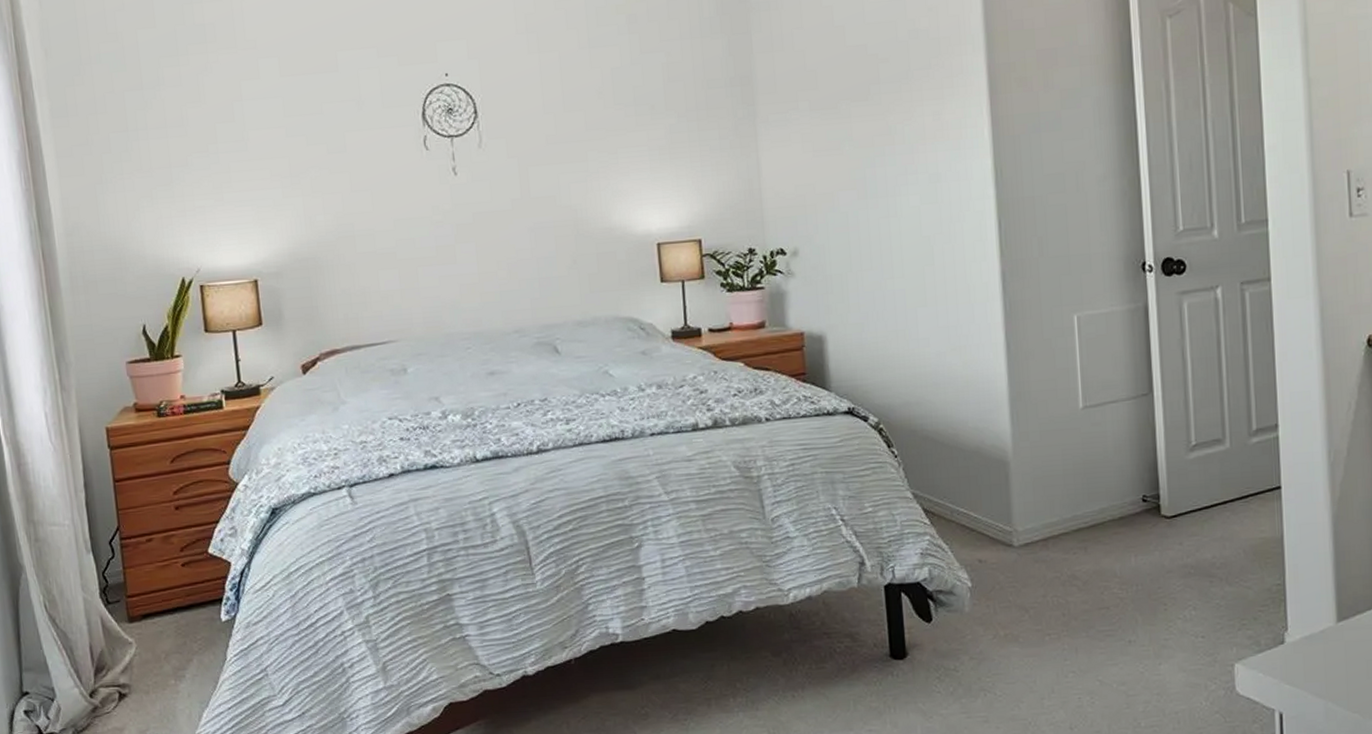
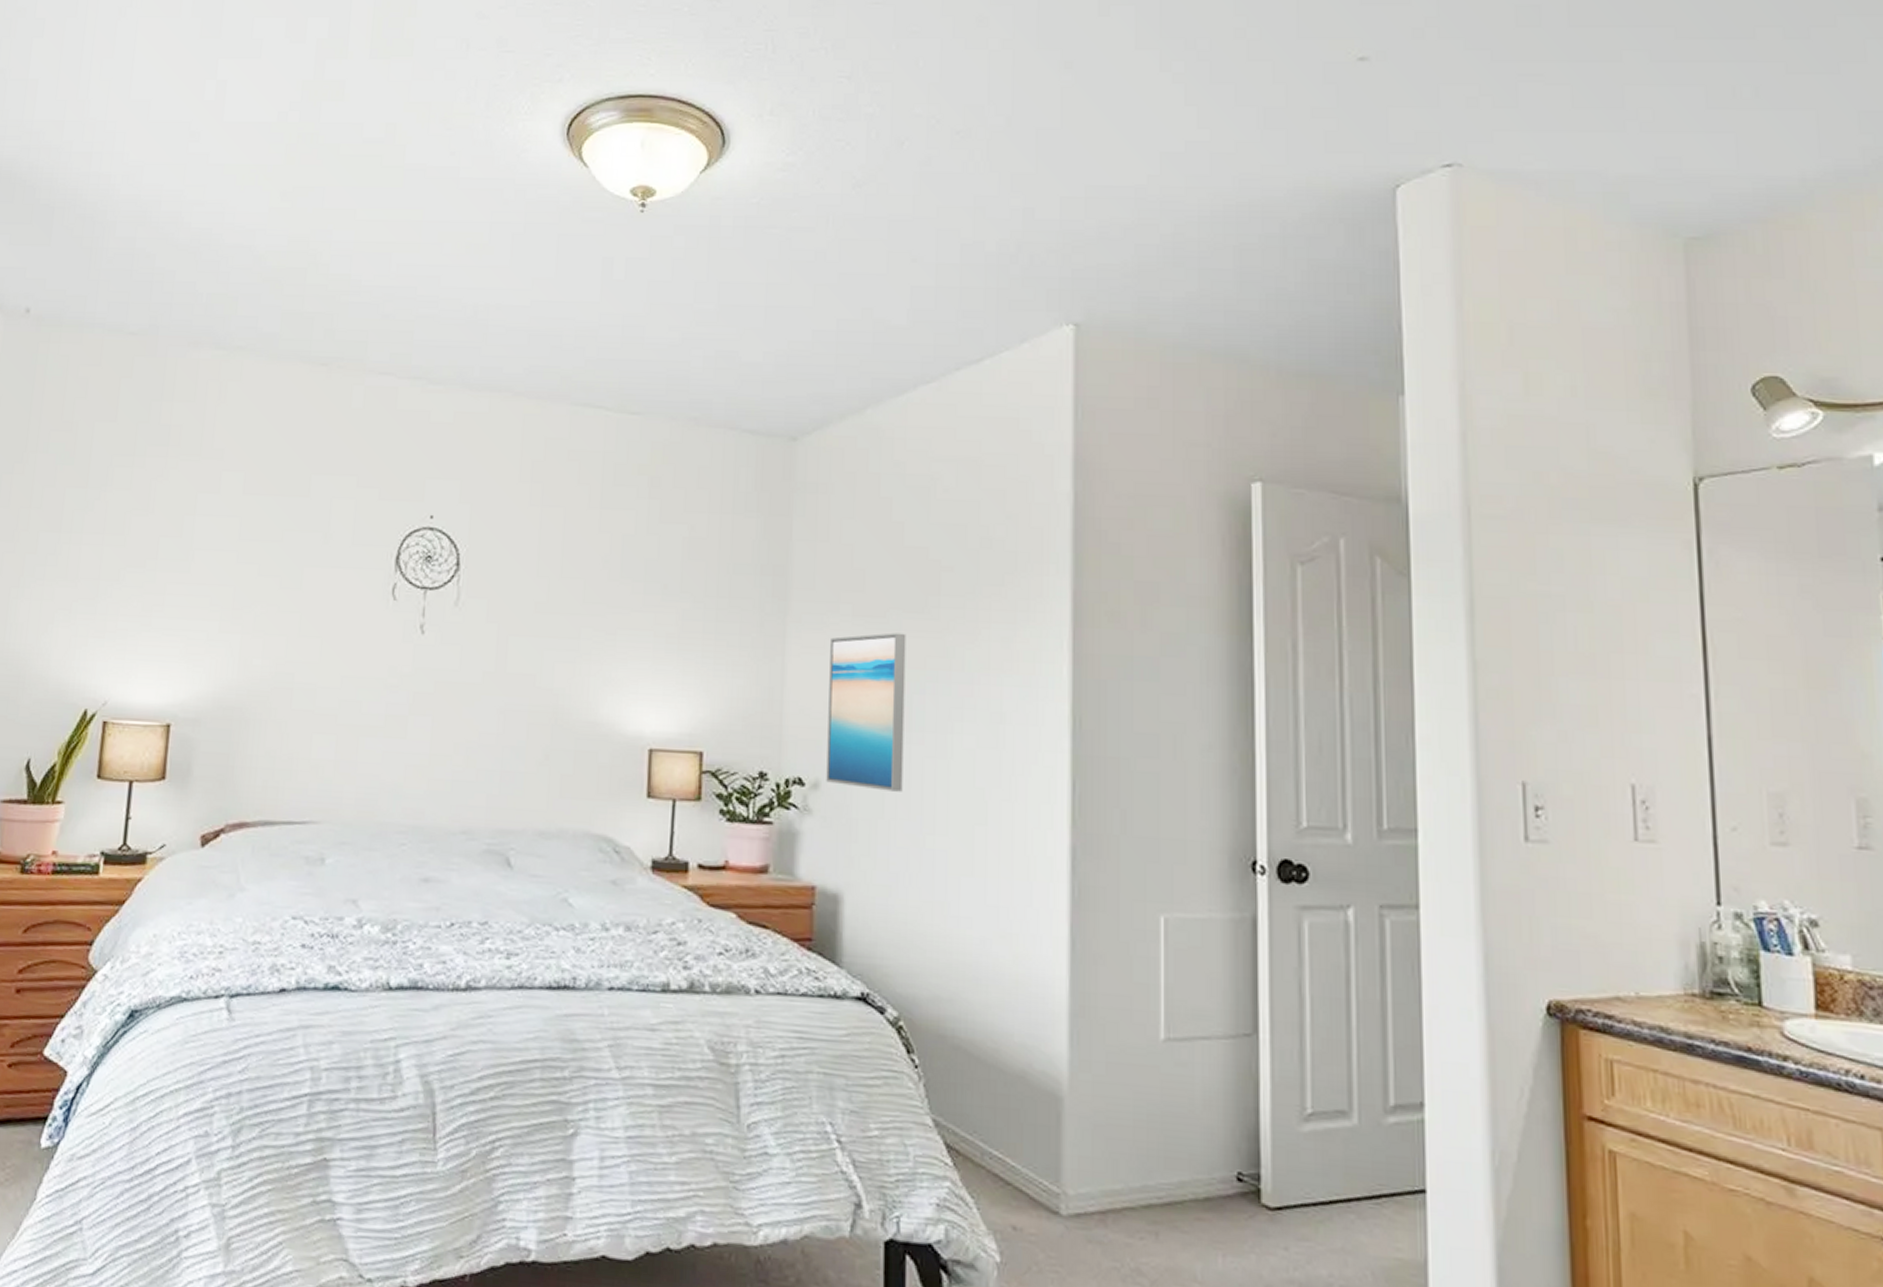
wall art: none [794,119,865,250] -> present [826,633,906,792]

